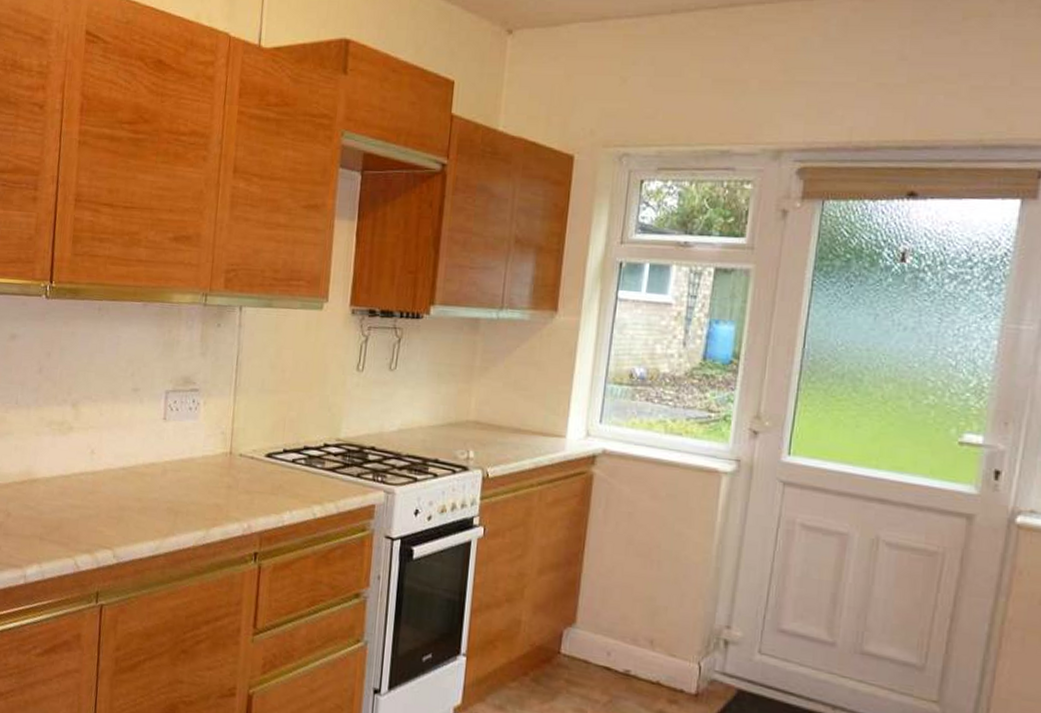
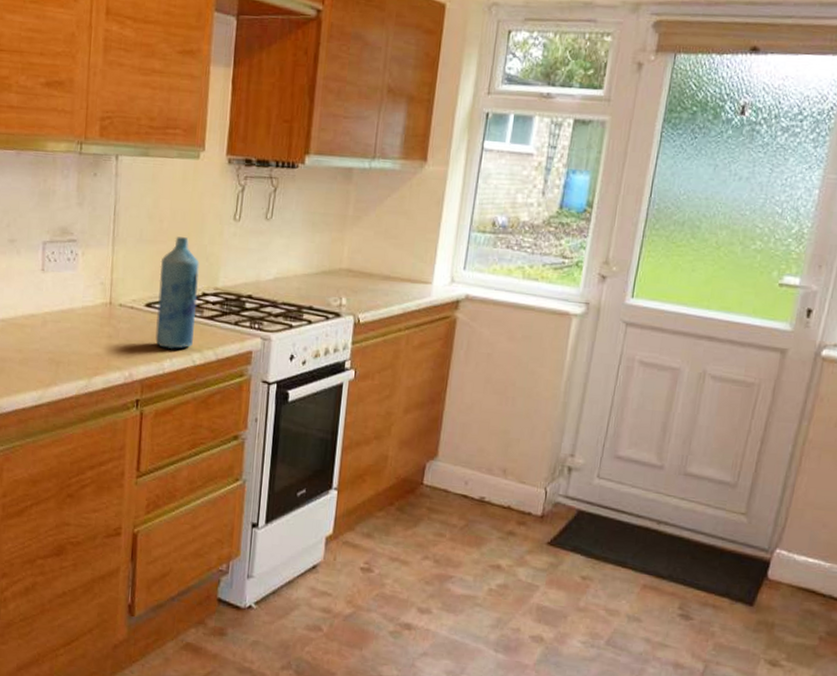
bottle: none [275,387,321,501] -> present [155,237,200,349]

